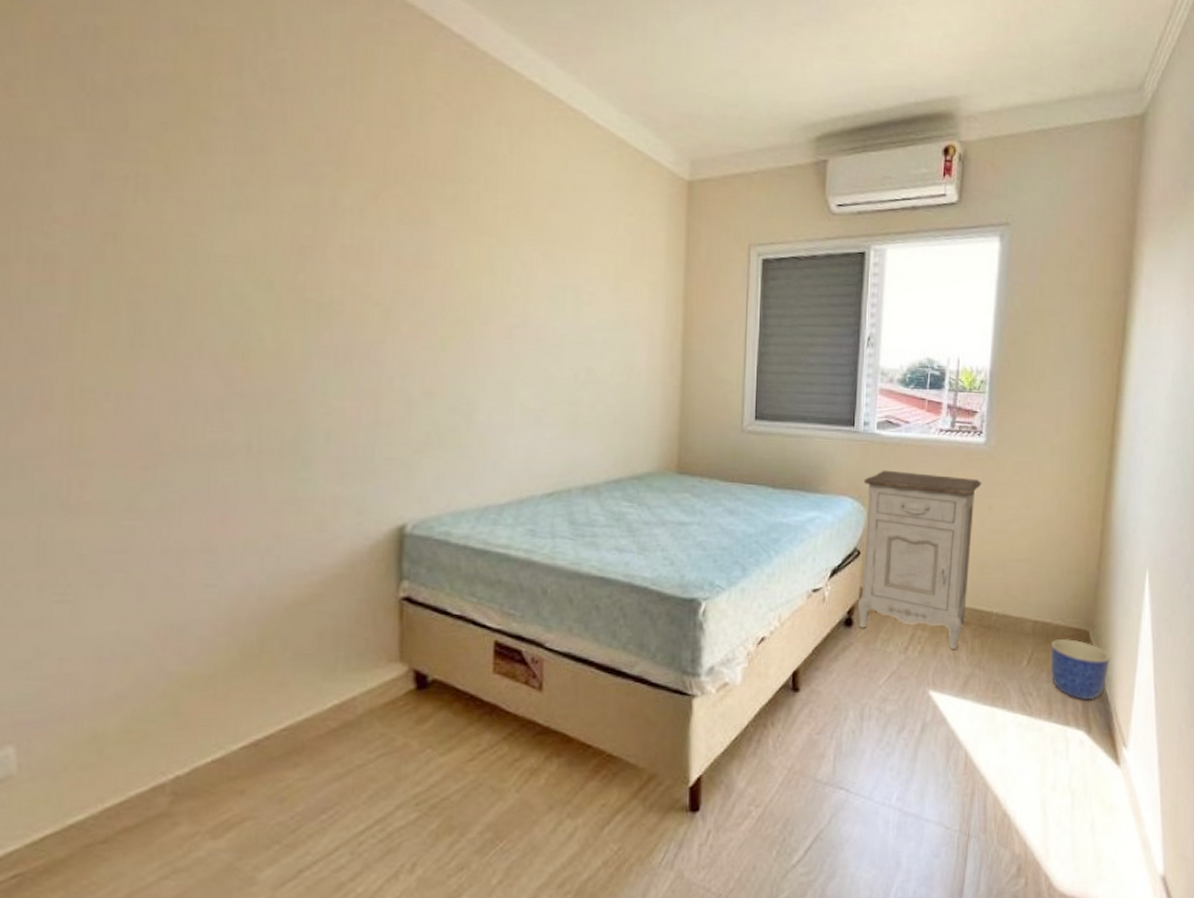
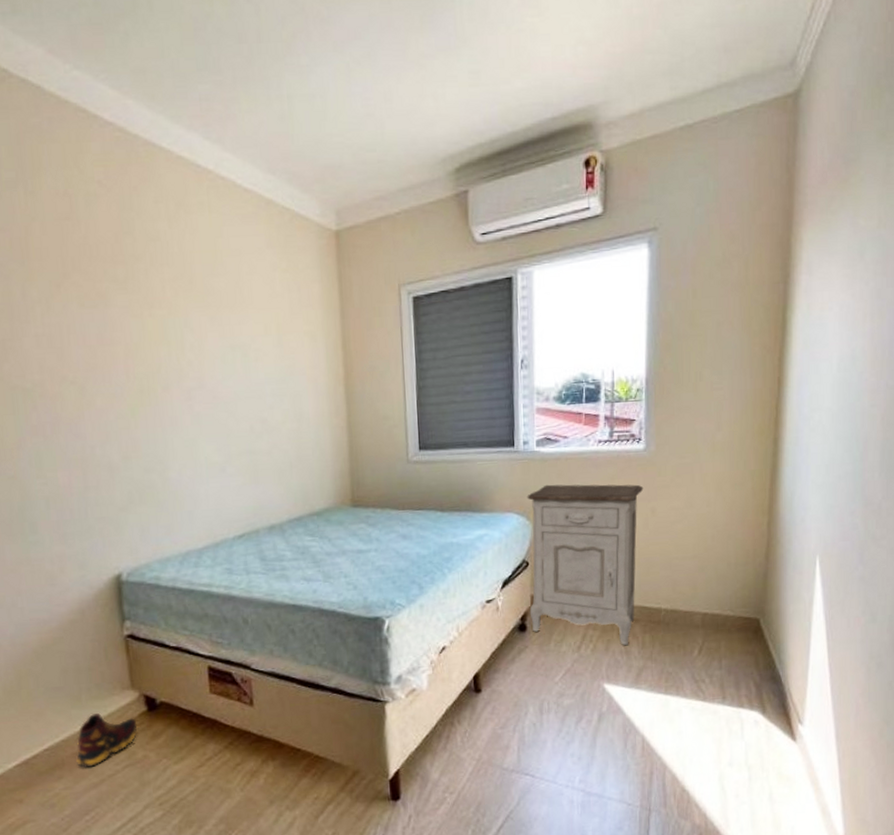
shoe: none [320,689,401,755] -> present [76,713,138,768]
planter: present [1050,638,1110,700] -> none [721,627,782,683]

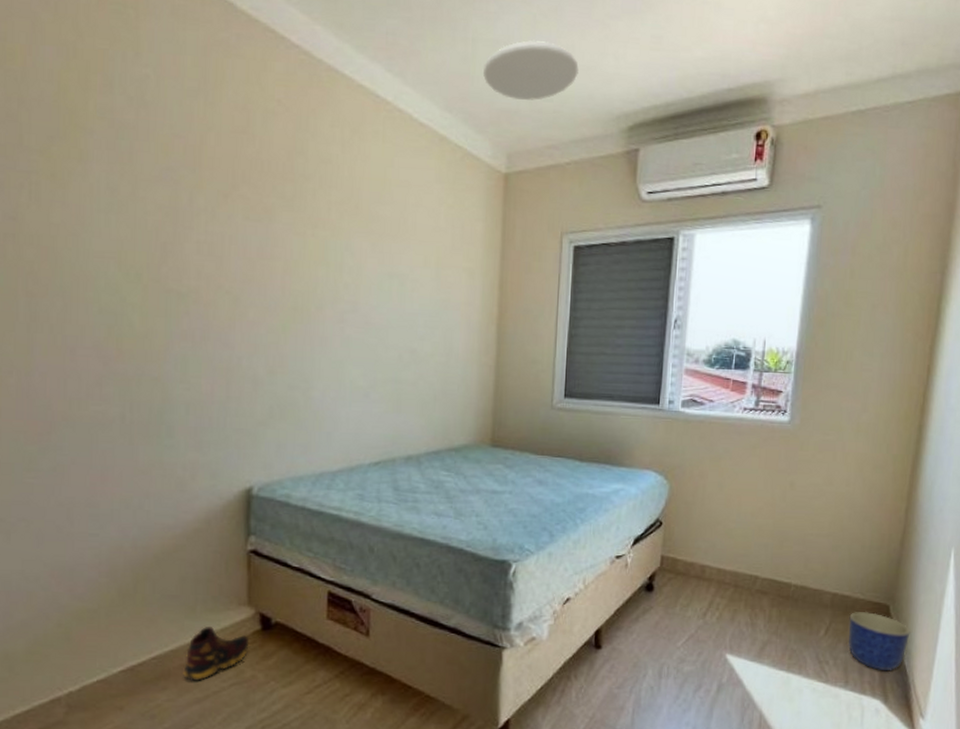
ceiling light: none [301,89,399,153] -> present [482,39,579,100]
nightstand: present [527,484,644,646] -> none [658,446,785,618]
planter: none [721,627,782,683] -> present [848,611,911,670]

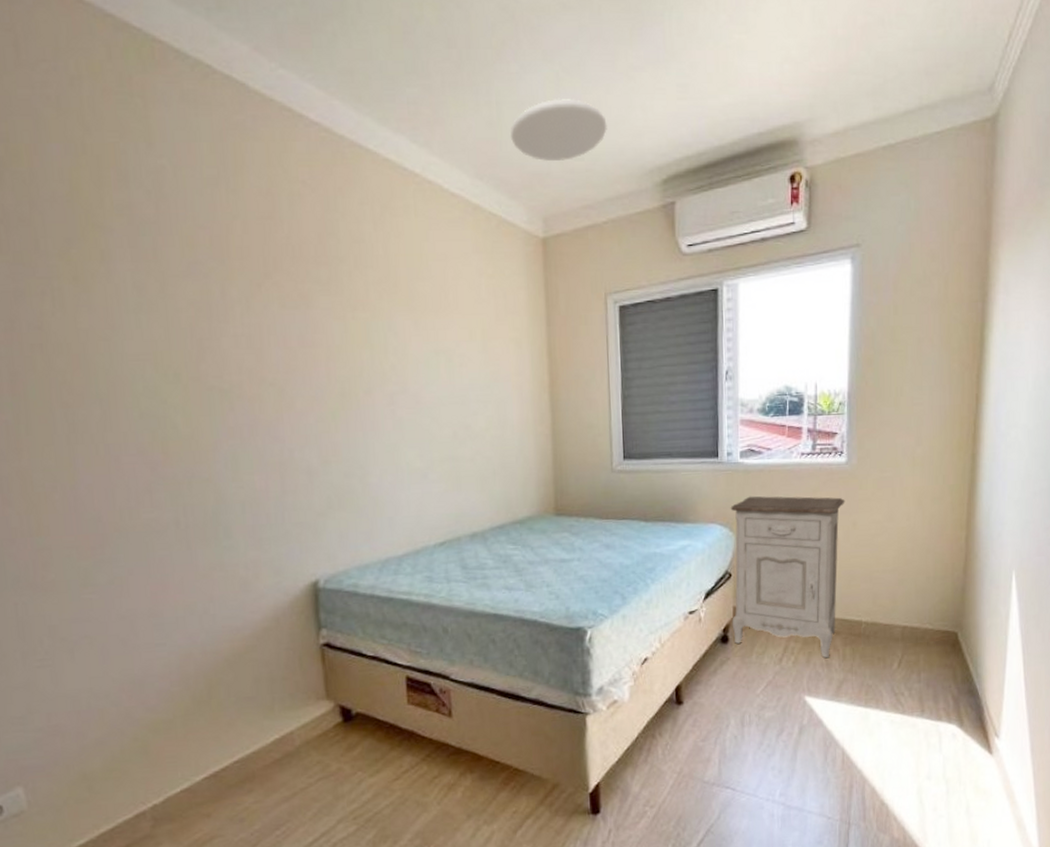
shoe: present [183,627,249,682] -> none [268,724,332,781]
nightstand: none [658,446,785,618] -> present [730,496,845,659]
planter: present [848,611,911,670] -> none [920,640,980,696]

